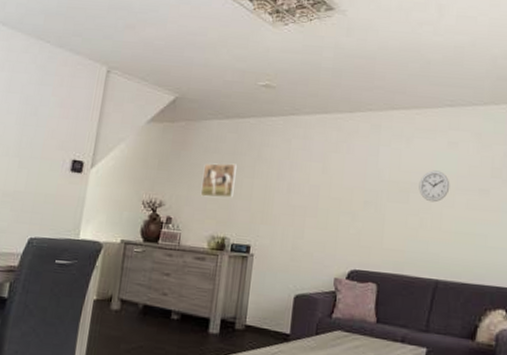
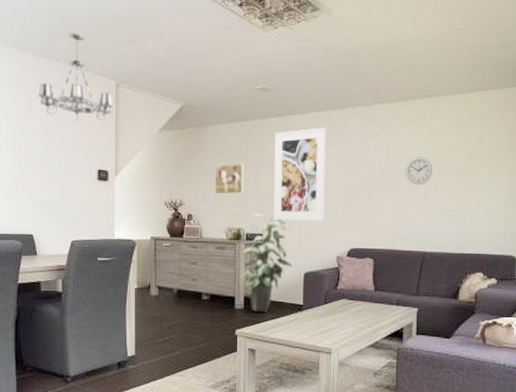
chandelier: none [21,15,101,108] -> present [38,33,113,121]
indoor plant: none [218,221,282,340] -> present [239,214,293,312]
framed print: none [264,131,333,236] -> present [273,127,326,221]

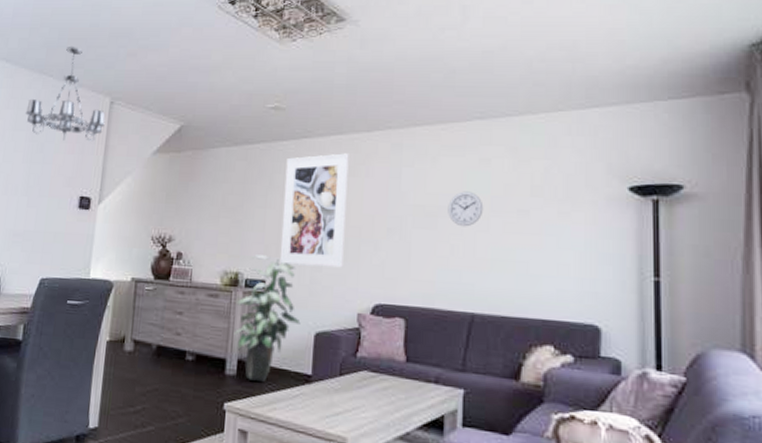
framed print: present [214,163,245,195] -> none [210,193,249,231]

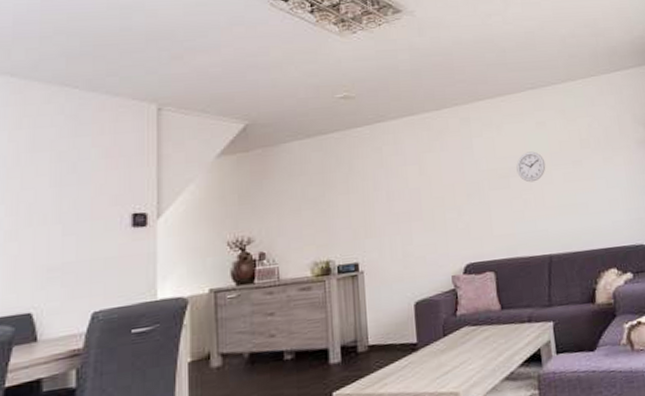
chandelier: present [26,47,105,142] -> none [47,54,154,156]
indoor plant: present [233,255,301,382] -> none [332,239,399,363]
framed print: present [279,153,349,268] -> none [363,132,432,244]

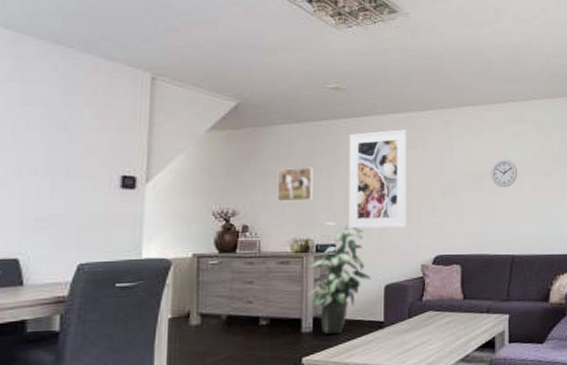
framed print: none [291,182,331,224] -> present [277,167,314,202]
indoor plant: none [332,239,399,363] -> present [307,222,371,334]
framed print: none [363,132,432,244] -> present [348,129,407,229]

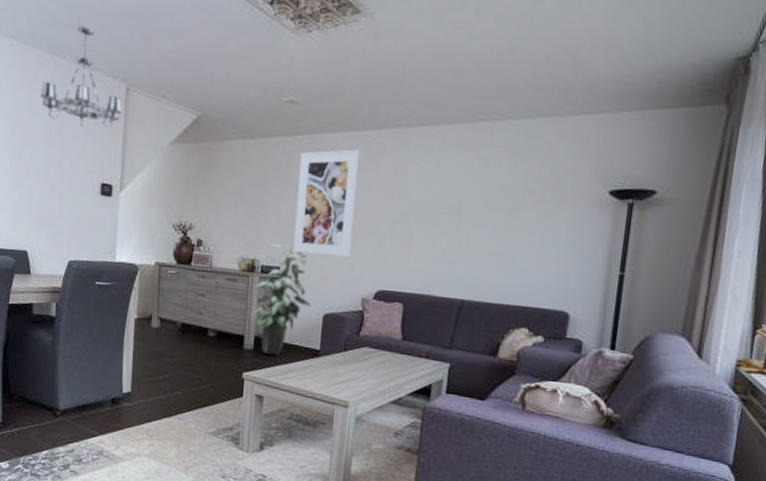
chandelier: none [39,16,147,119] -> present [40,26,122,129]
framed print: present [277,167,314,202] -> none [228,185,265,220]
wall clock: present [491,159,518,188] -> none [447,190,480,223]

